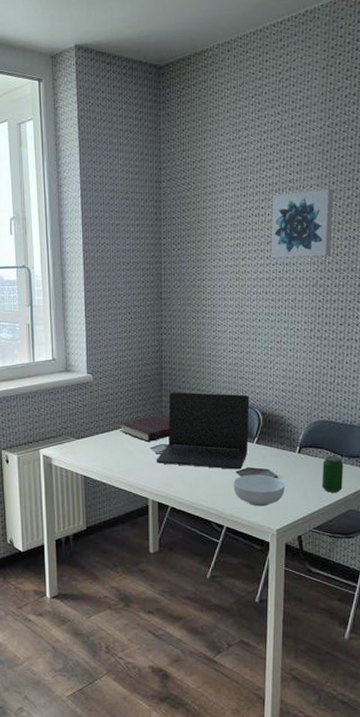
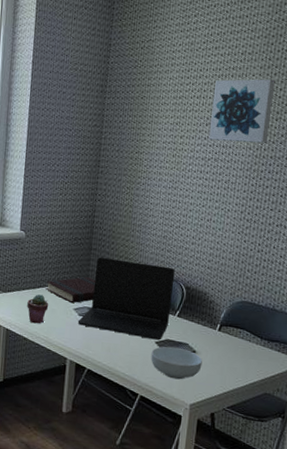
potted succulent: none [102,437,125,467] -> present [27,294,49,324]
beverage can: present [321,456,344,492] -> none [238,337,263,375]

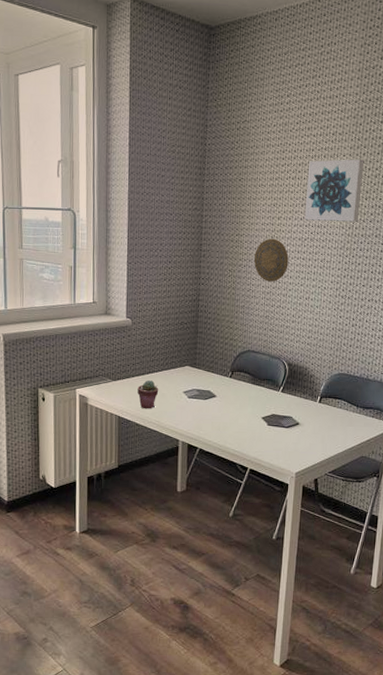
book: present [45,276,95,304] -> none [155,359,203,387]
laptop: present [77,257,175,341] -> none [187,340,278,416]
cereal bowl: present [151,346,203,380] -> none [258,420,305,451]
decorative plate: none [153,157,191,202] -> present [254,238,289,282]

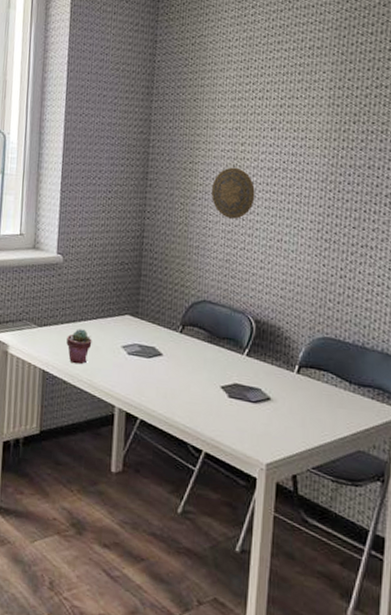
wall art: present [304,159,364,222] -> none [274,76,351,150]

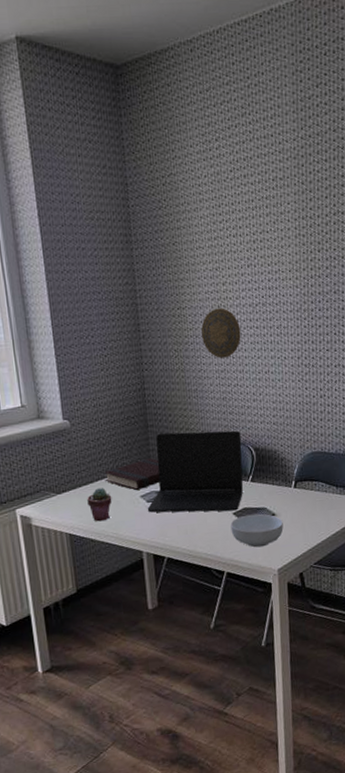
book: none [88,308,146,340] -> present [104,457,160,491]
laptop: none [127,284,242,385] -> present [147,430,244,513]
cereal bowl: none [216,391,279,433] -> present [230,513,284,548]

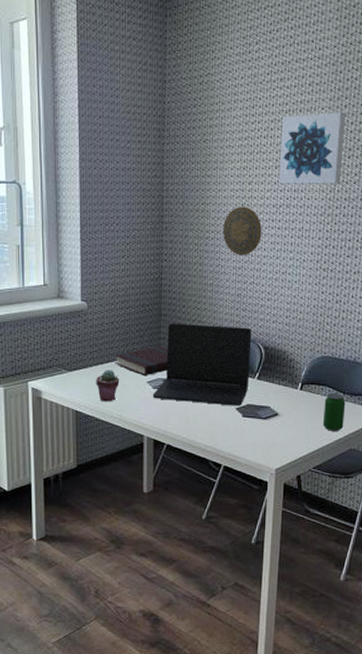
cereal bowl: present [230,513,284,548] -> none [232,411,285,445]
wall art: none [249,206,313,283] -> present [279,112,346,184]
beverage can: none [318,487,340,526] -> present [322,393,346,431]

